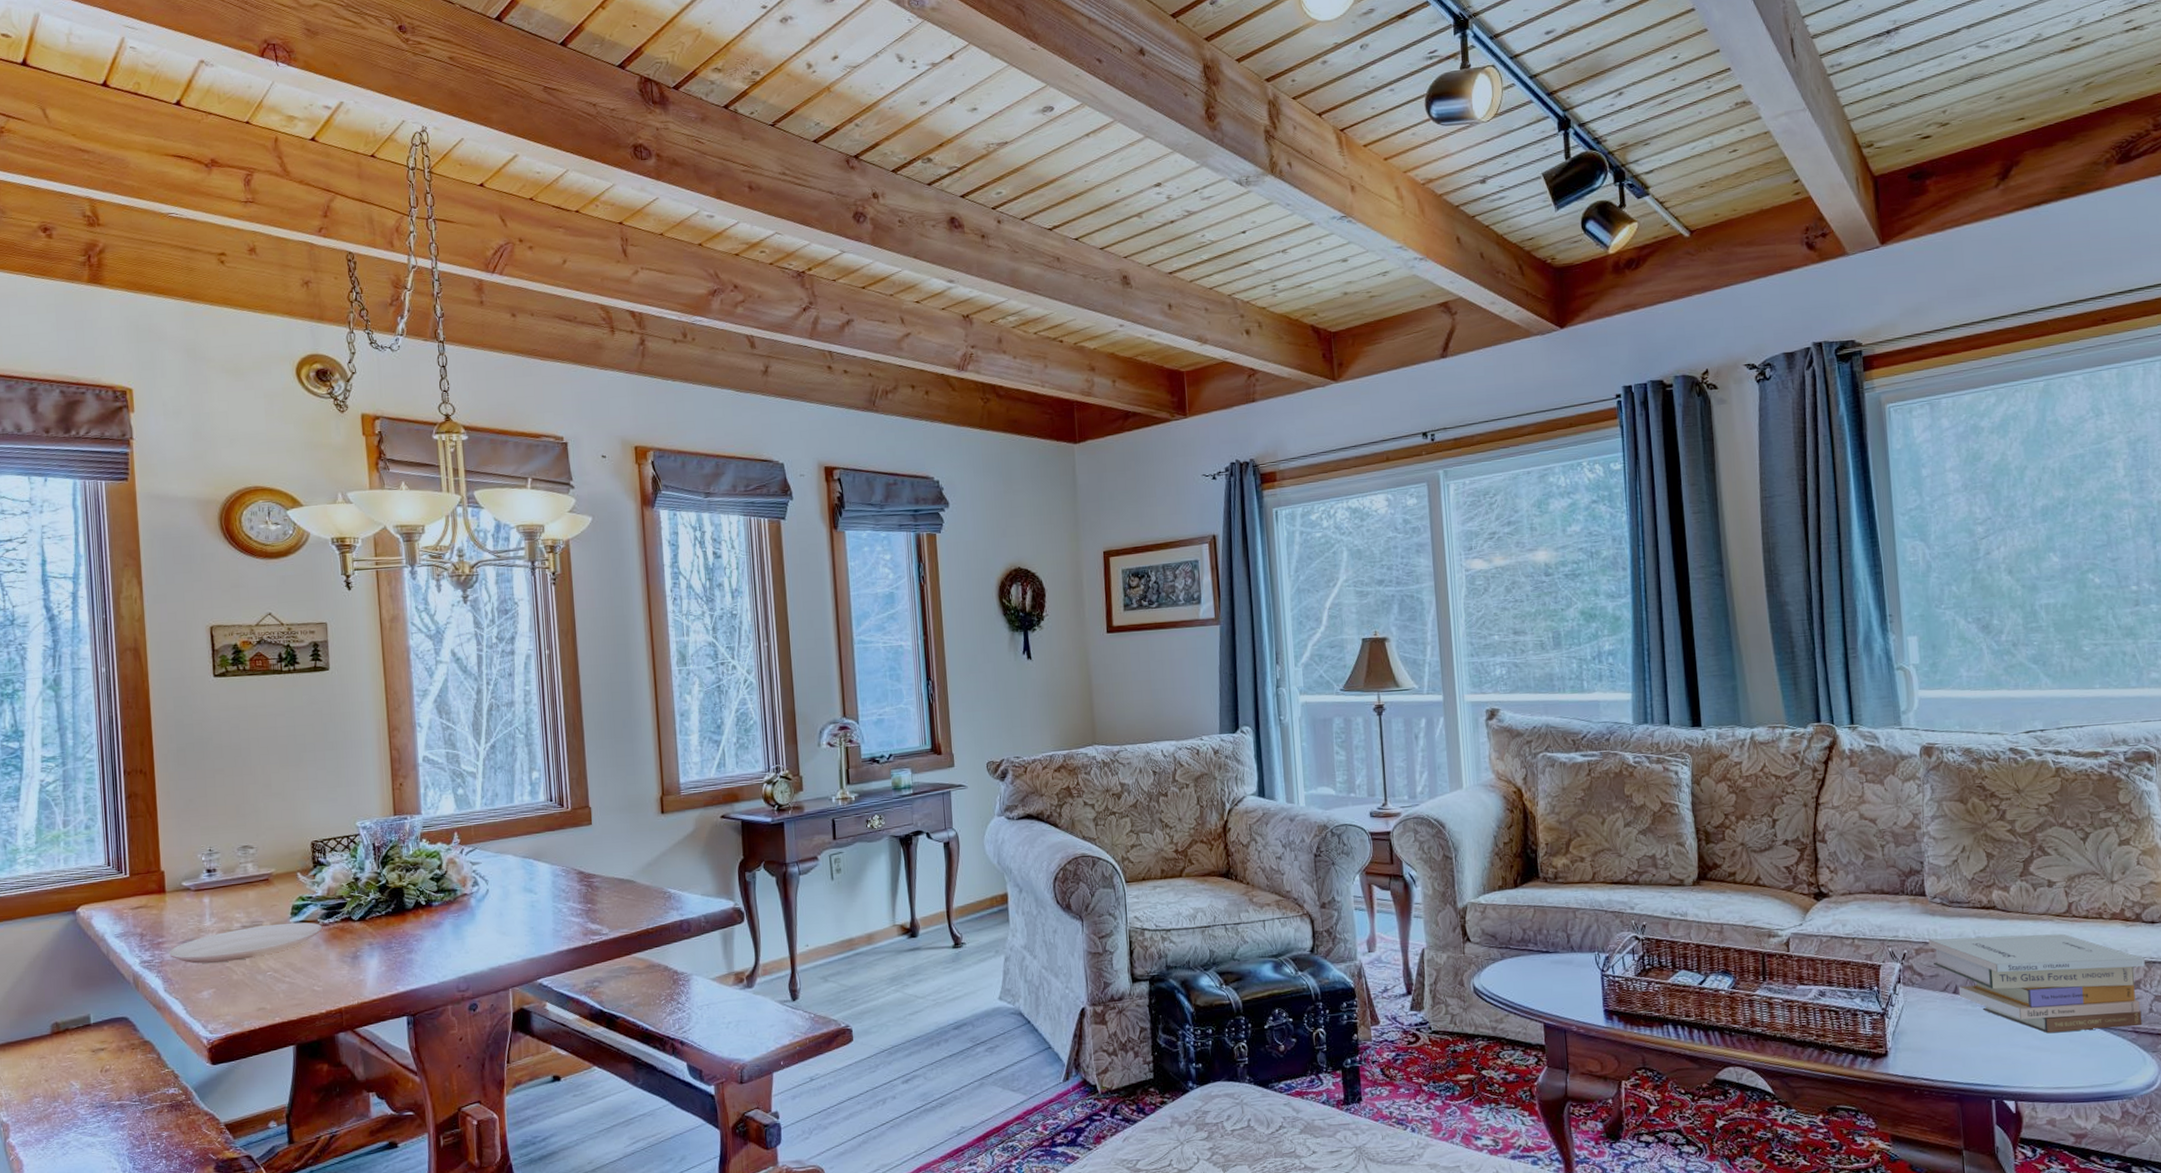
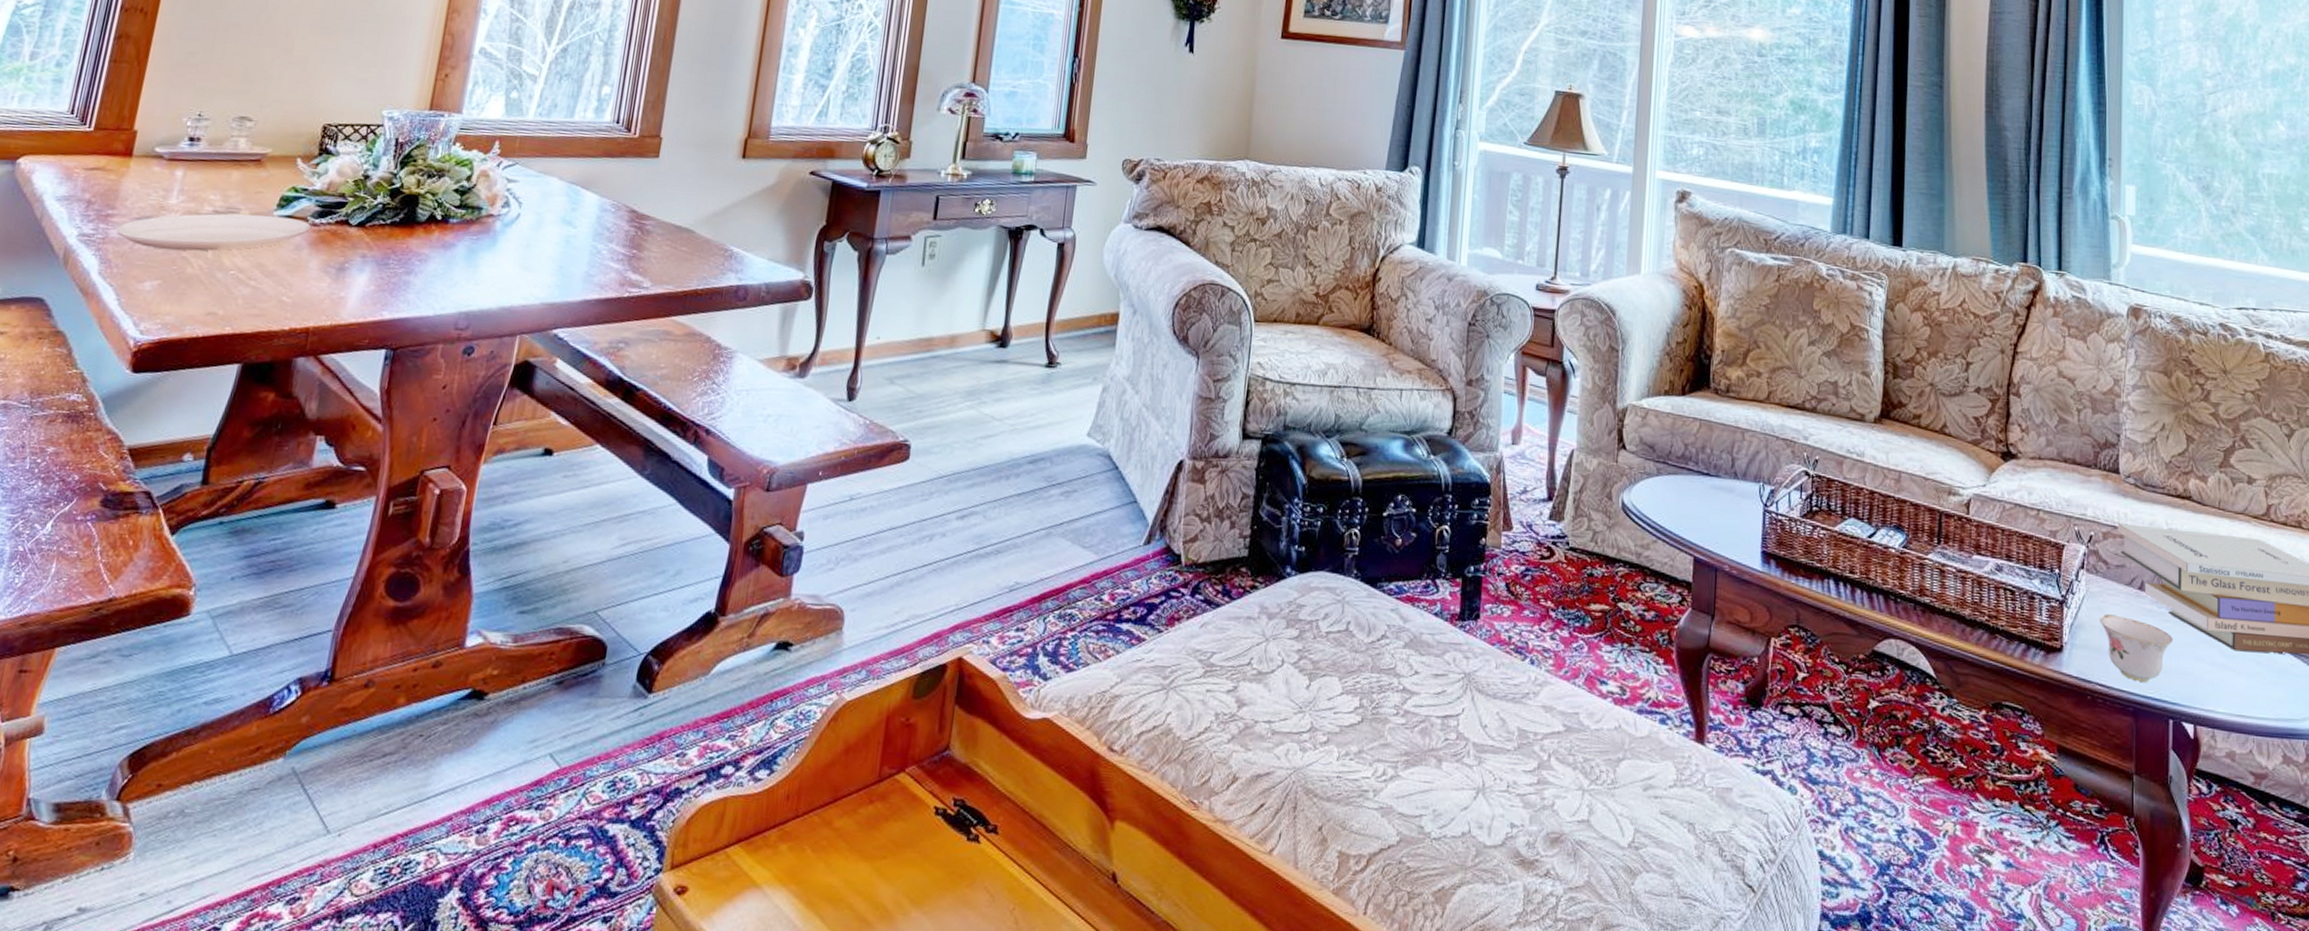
teacup: none [1919,1018,1989,1072] -> present [2099,614,2173,682]

